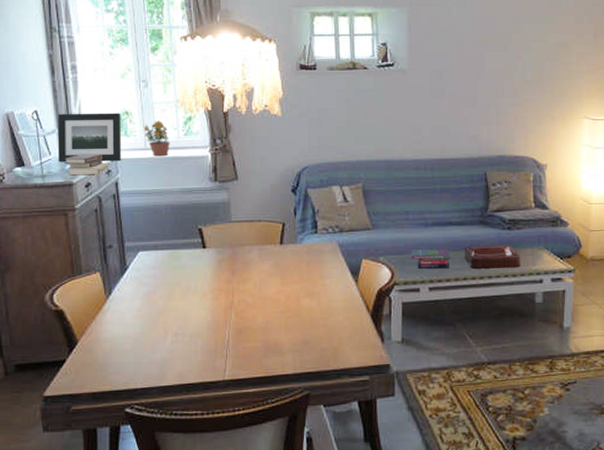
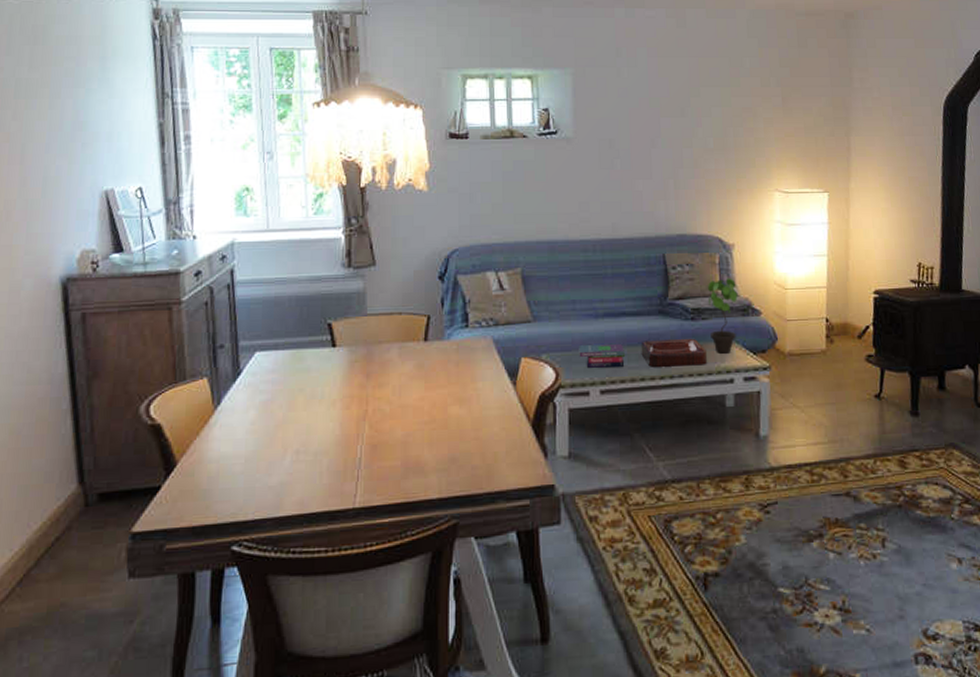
picture frame: present [57,113,122,162] -> none [164,189,240,247]
books: present [65,154,110,176] -> none [172,236,225,263]
flowerpot: present [144,121,170,157] -> none [267,198,297,239]
potted plant: none [522,194,549,258] -> present [707,278,738,354]

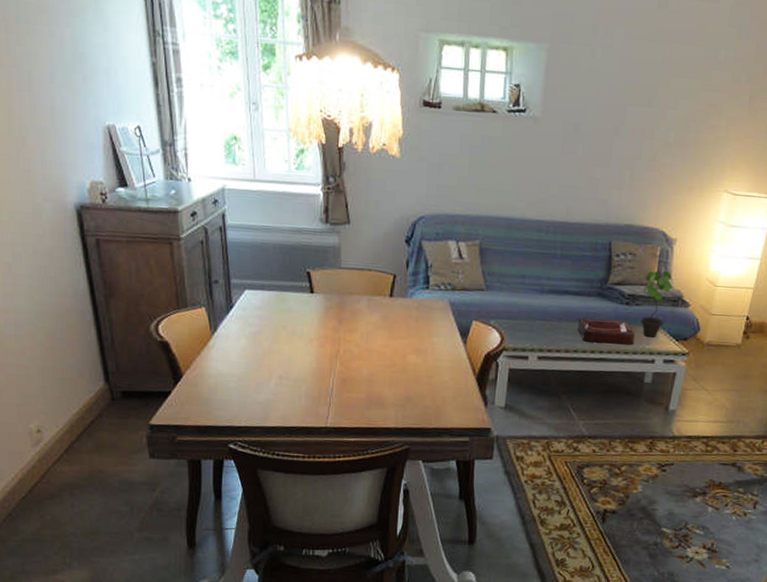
books: present [579,344,626,368] -> none [523,316,564,338]

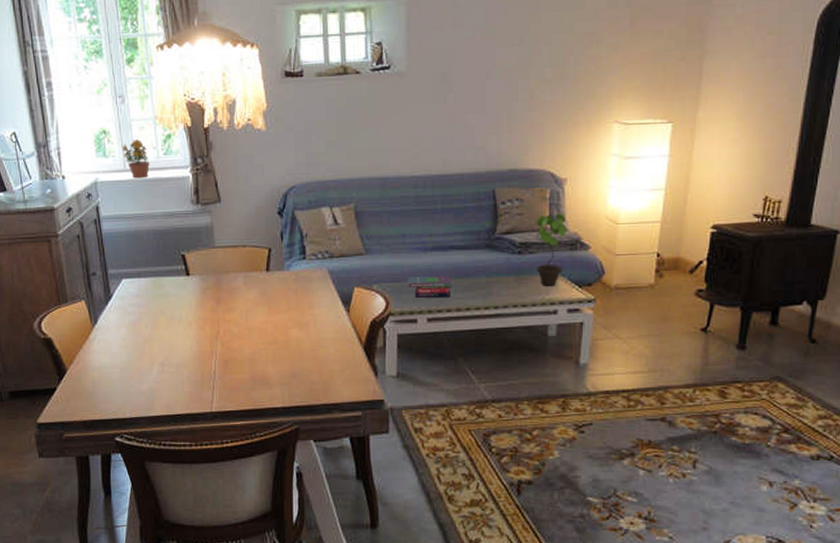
flowerpot: none [253,150,280,191] -> present [123,140,150,179]
books: none [523,316,564,338] -> present [408,276,453,298]
decorative tray: present [577,318,636,345] -> none [467,271,533,298]

